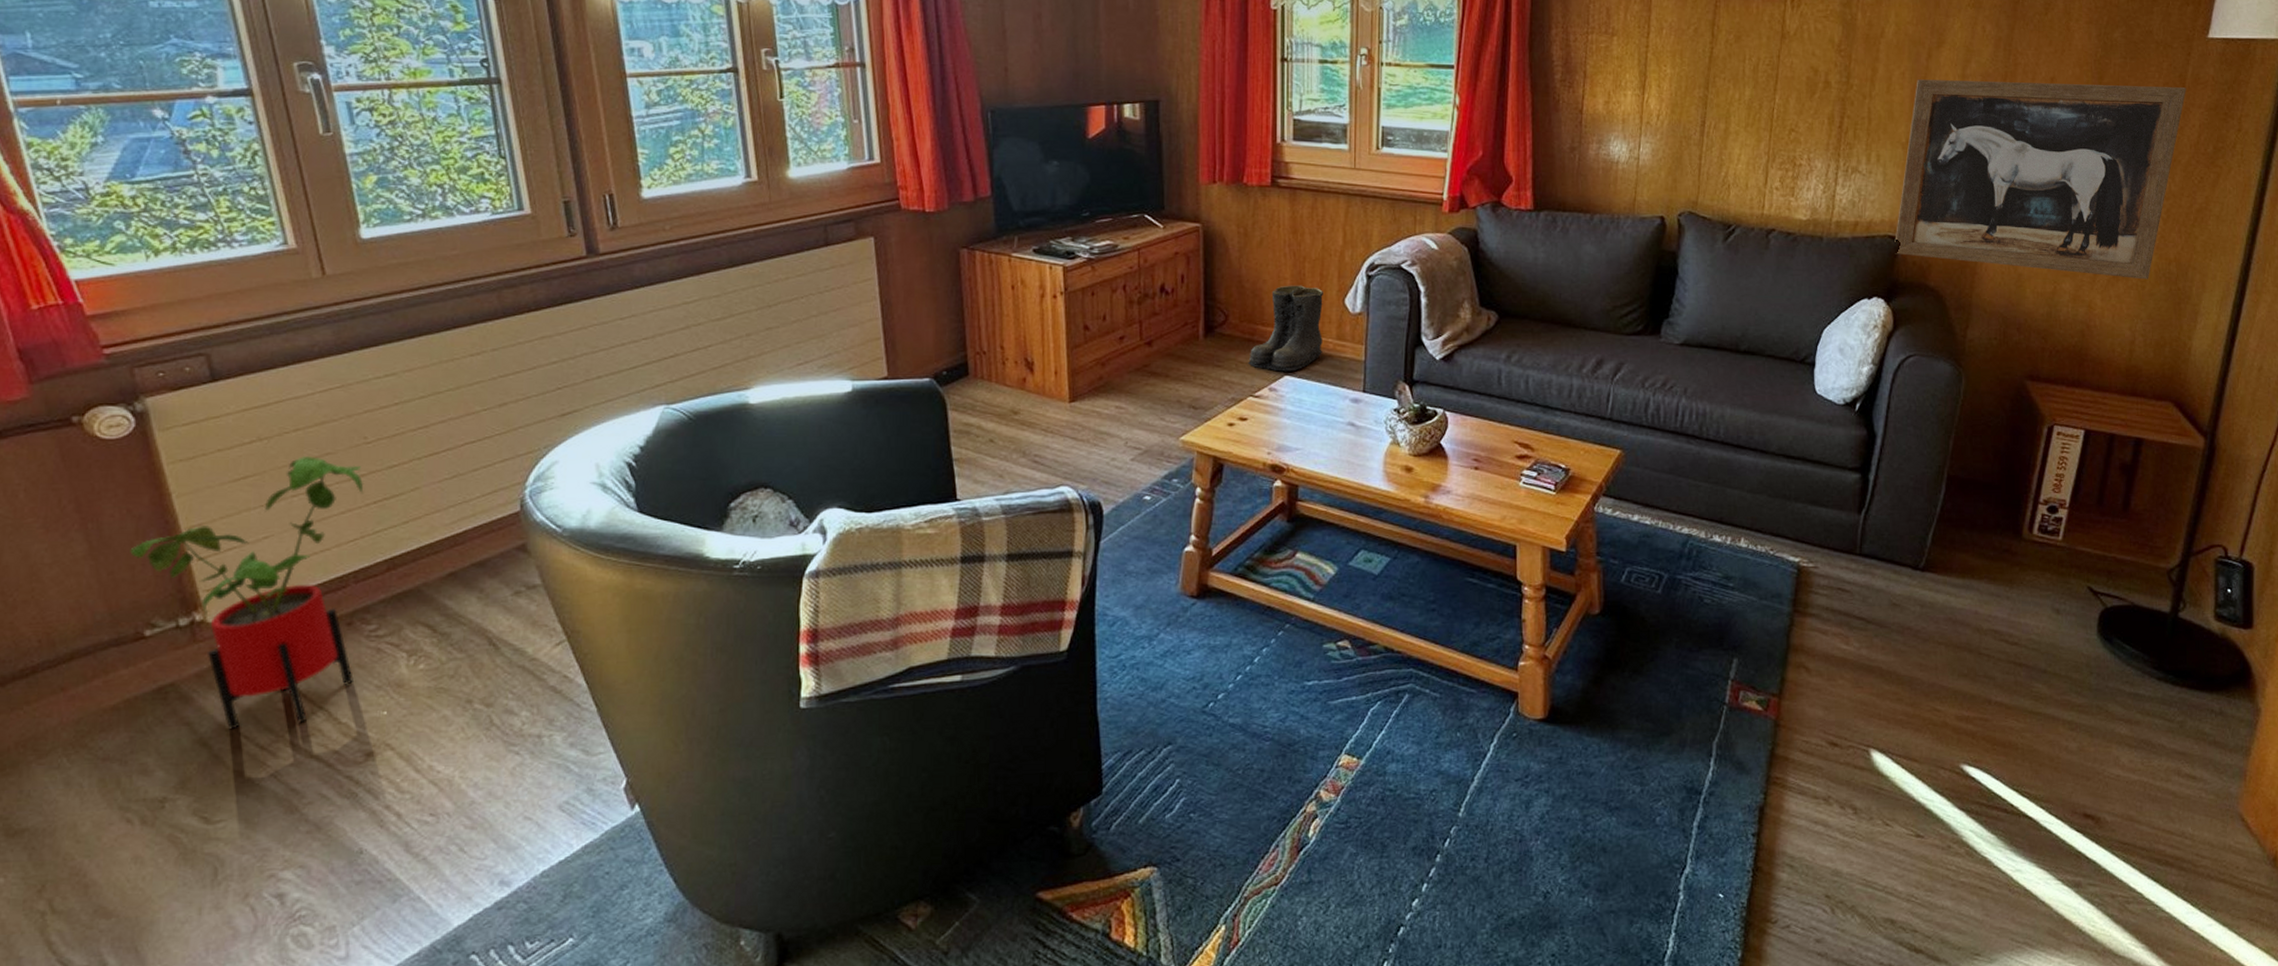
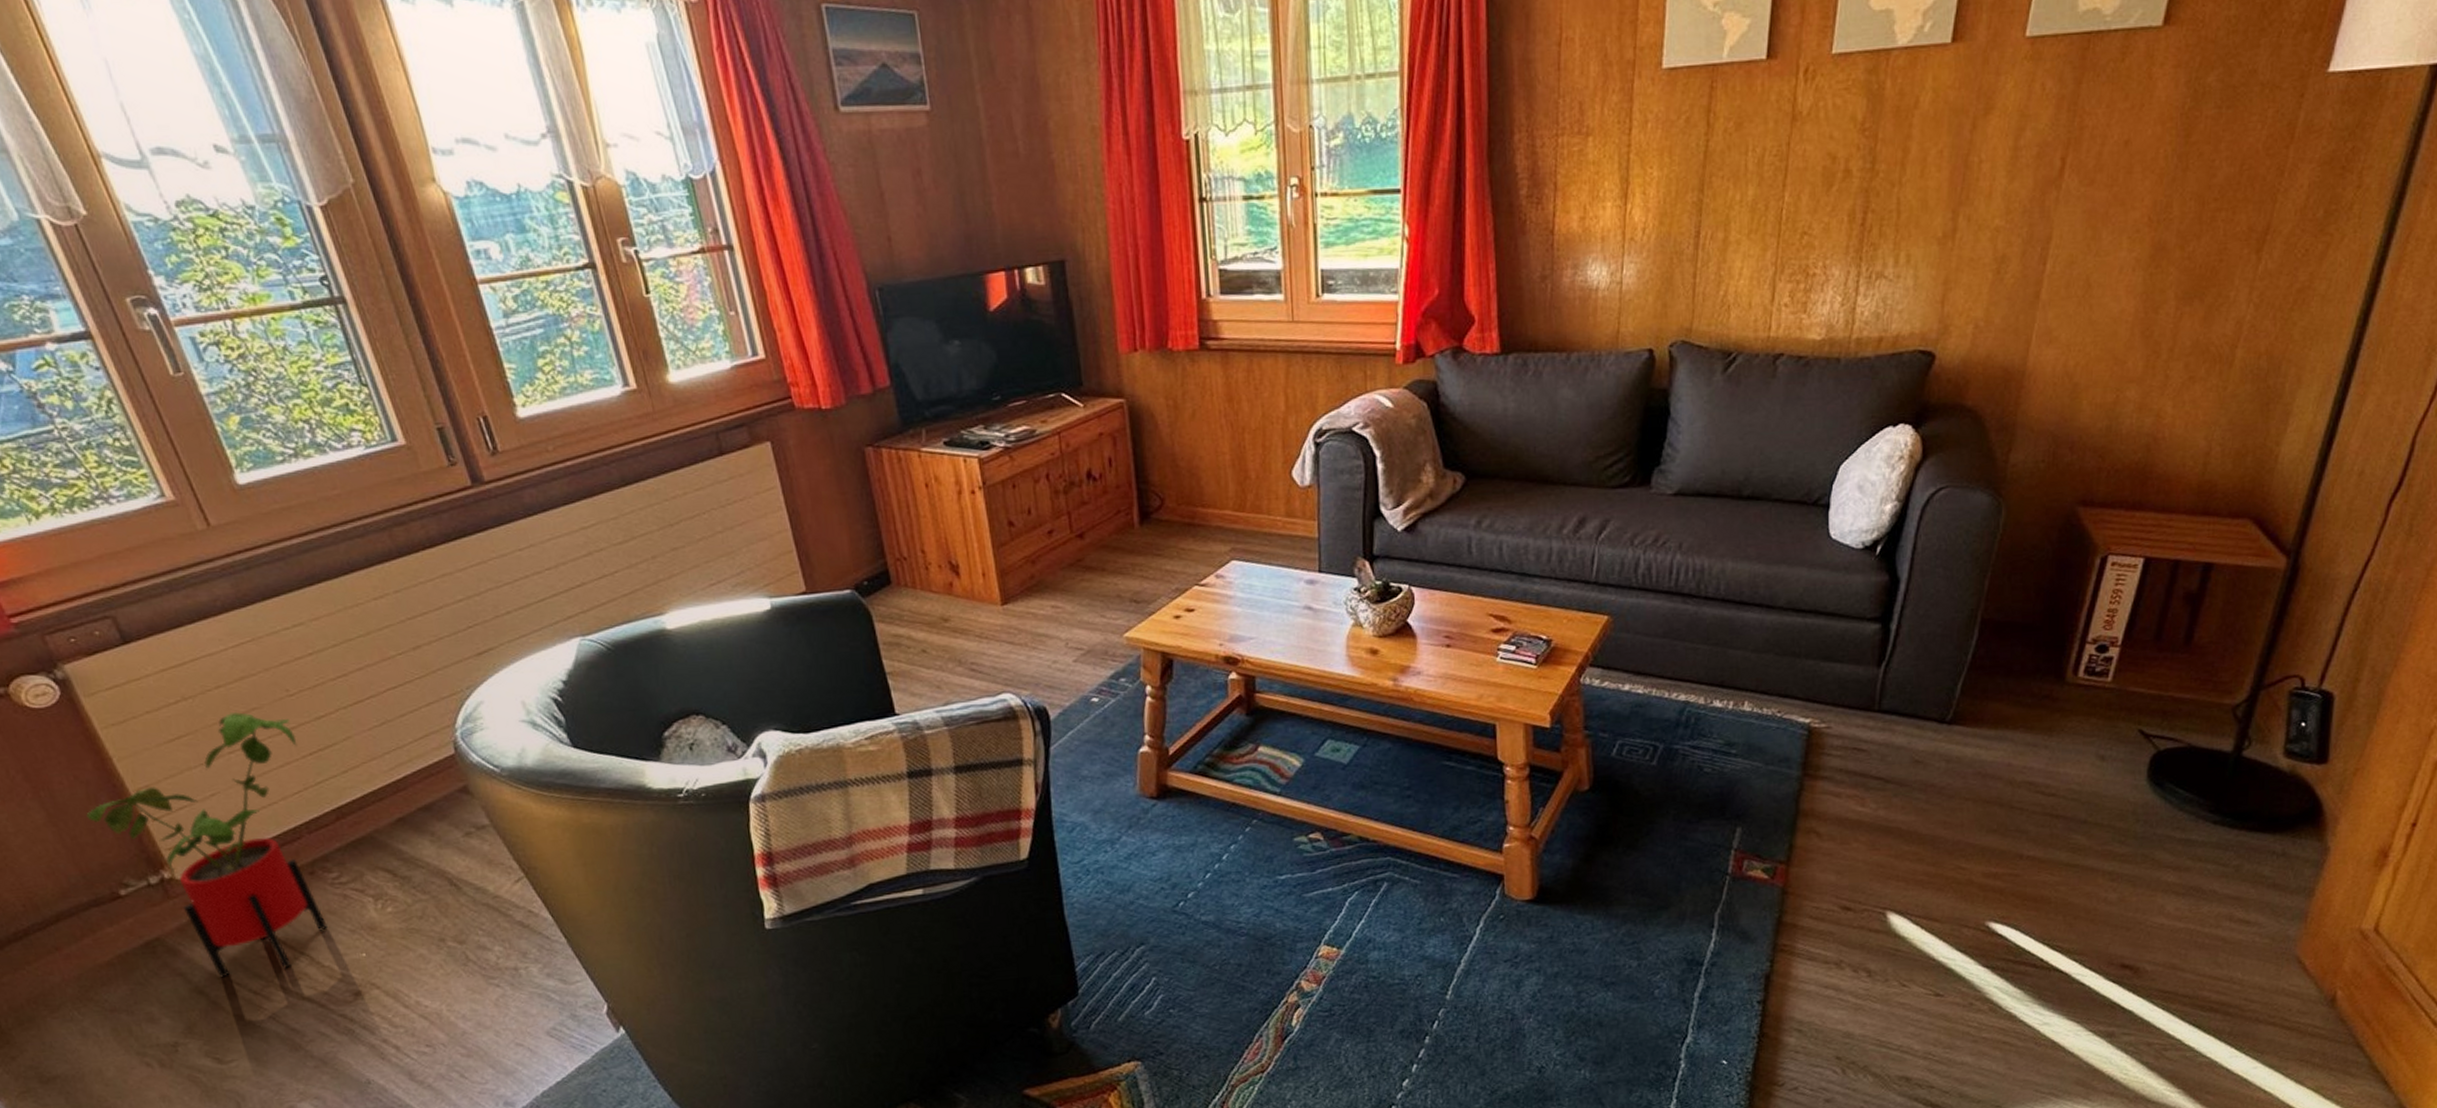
boots: present [1248,285,1325,372] -> none [1190,459,1274,557]
wall art: present [1895,79,2186,280] -> none [1926,139,2296,379]

